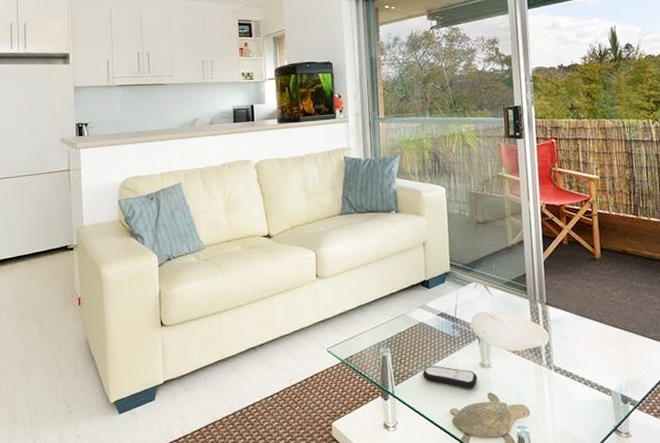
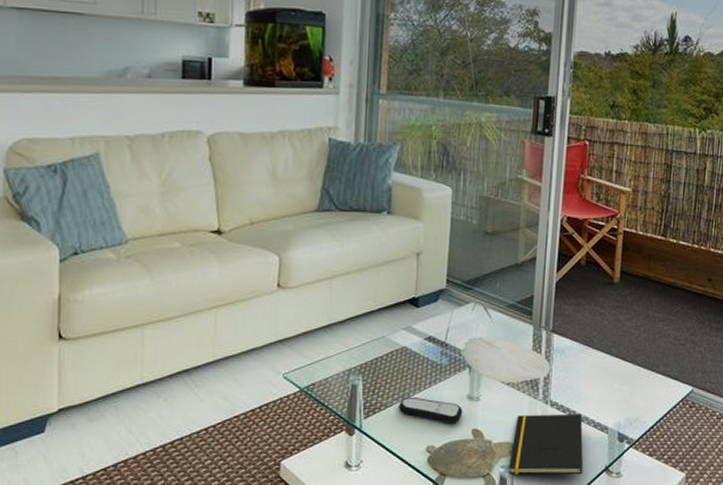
notepad: none [524,377,594,435] -> present [509,413,584,475]

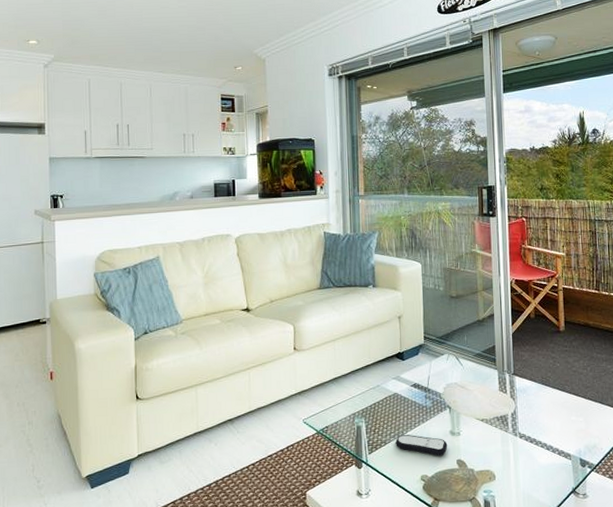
notepad: present [509,413,584,475] -> none [490,443,554,499]

